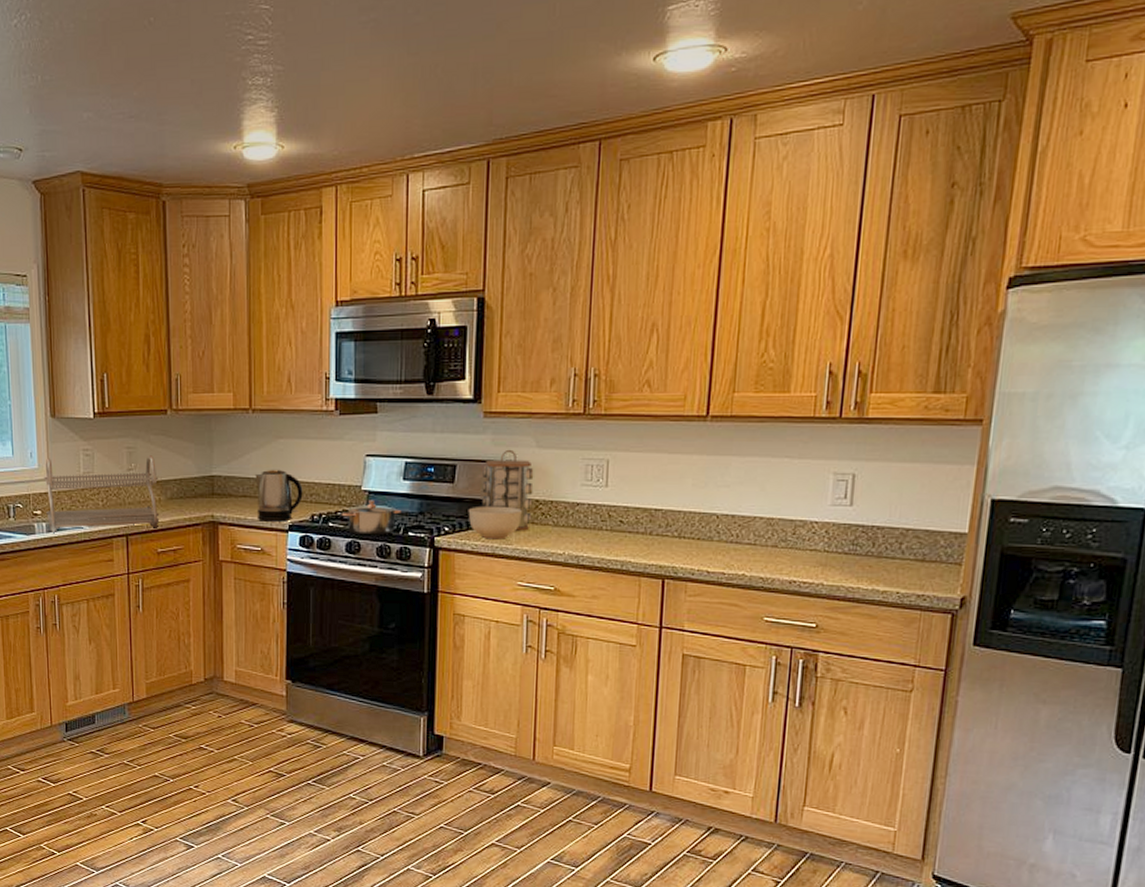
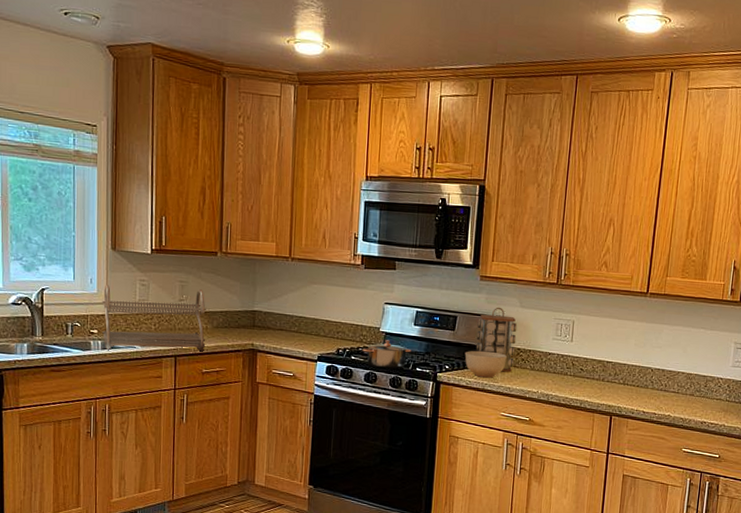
kettle: present [255,469,303,522] -> none [291,308,331,353]

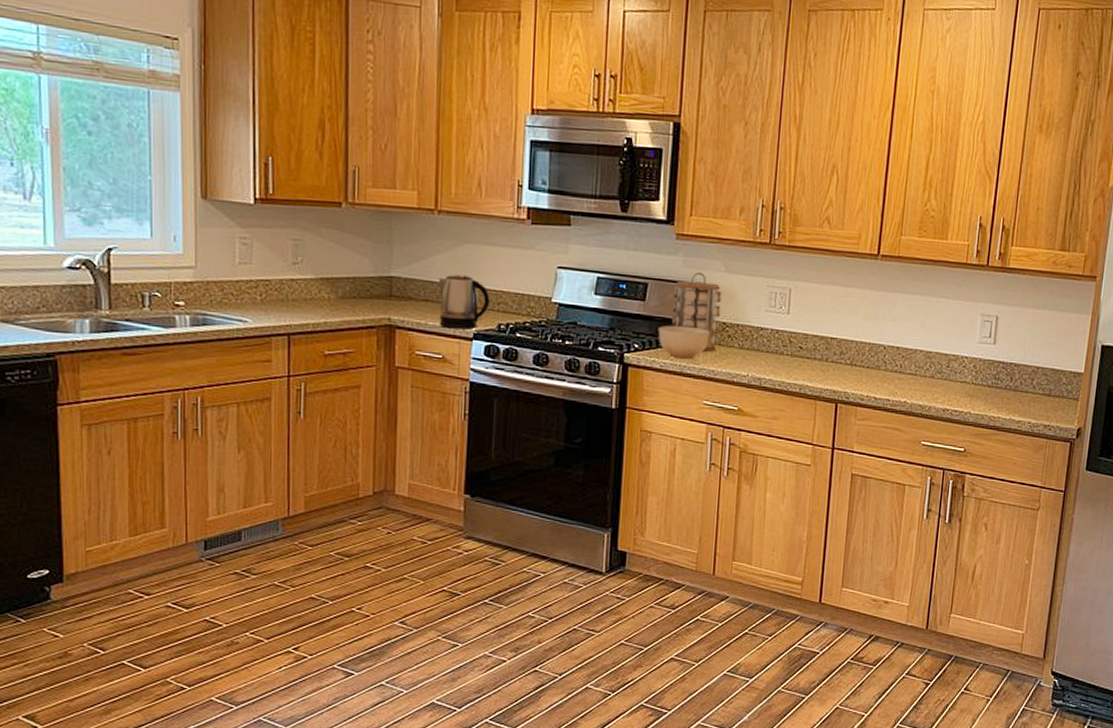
dish rack: present [102,285,206,352] -> none [190,243,329,329]
kettle: none [291,308,331,353] -> present [438,274,490,330]
cooking pot: present [362,340,412,370] -> none [529,312,592,350]

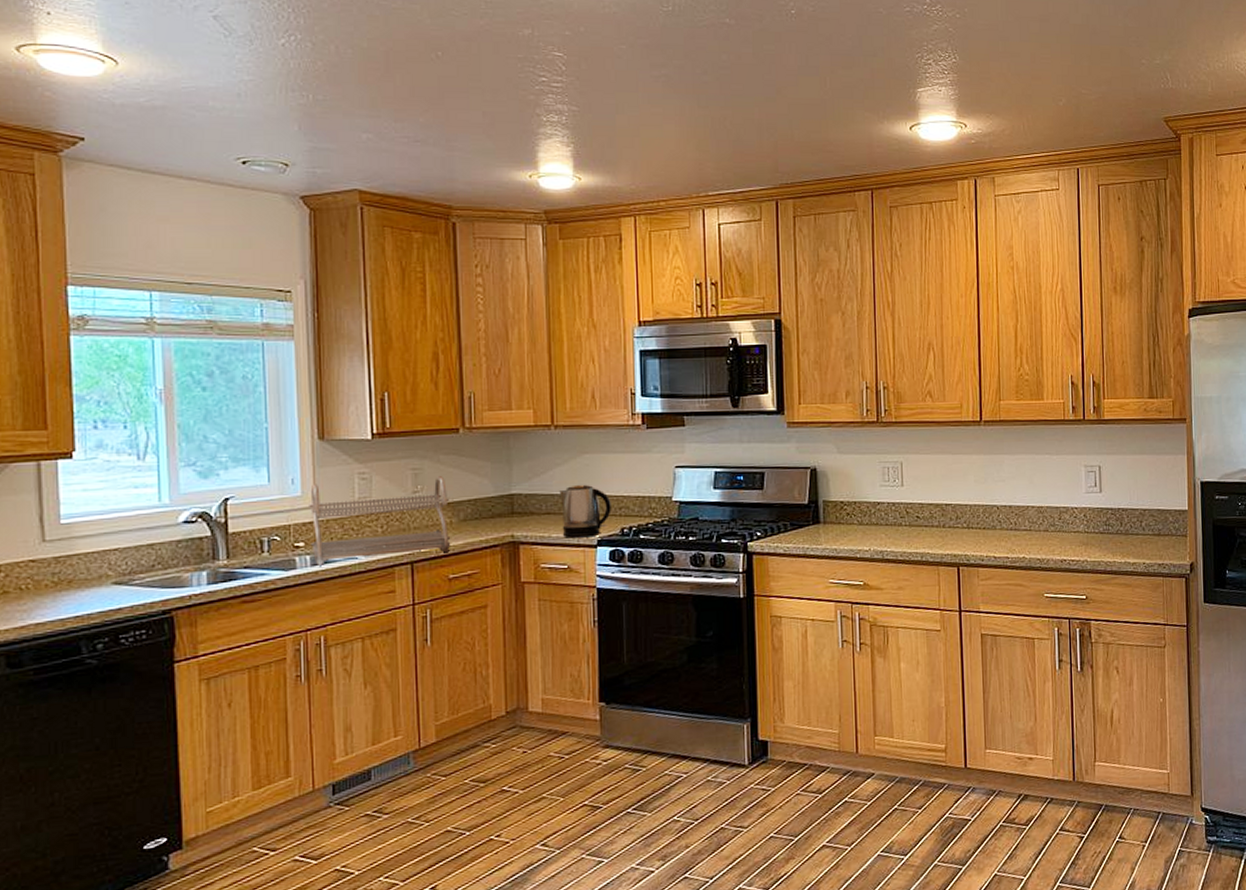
dish rack: none [190,243,329,329] -> present [309,475,451,566]
bowl: present [658,325,710,359] -> none [778,508,829,541]
spice rack: present [671,271,722,352] -> none [789,456,839,532]

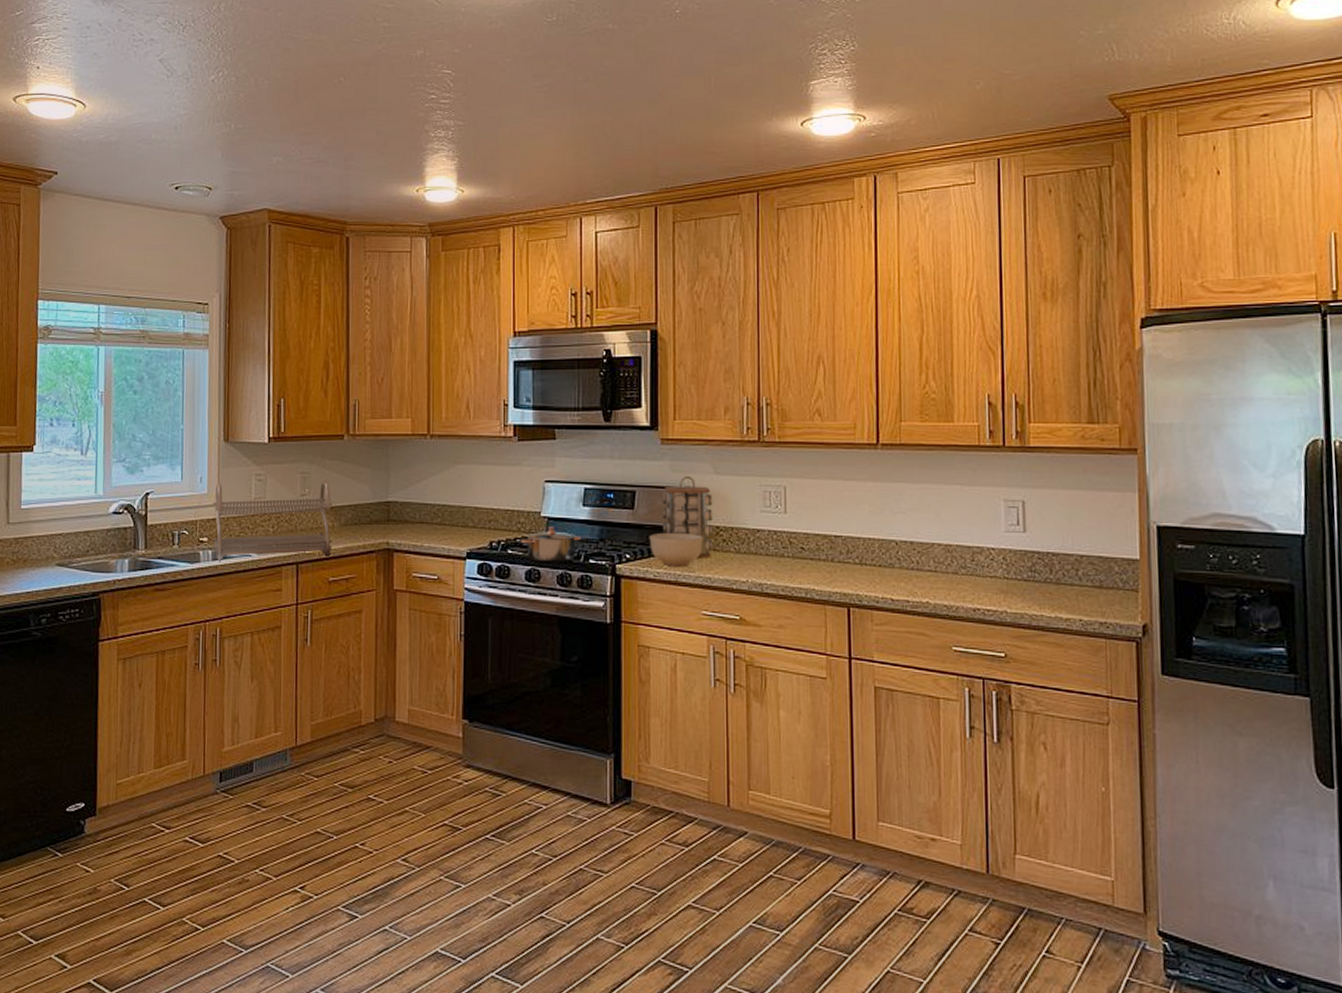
kettle: present [559,484,611,538] -> none [432,495,481,549]
cooking pot: none [652,510,714,546] -> present [520,526,582,564]
bowl: none [778,508,829,541] -> present [649,532,703,567]
spice rack: none [789,456,839,532] -> present [662,475,714,558]

